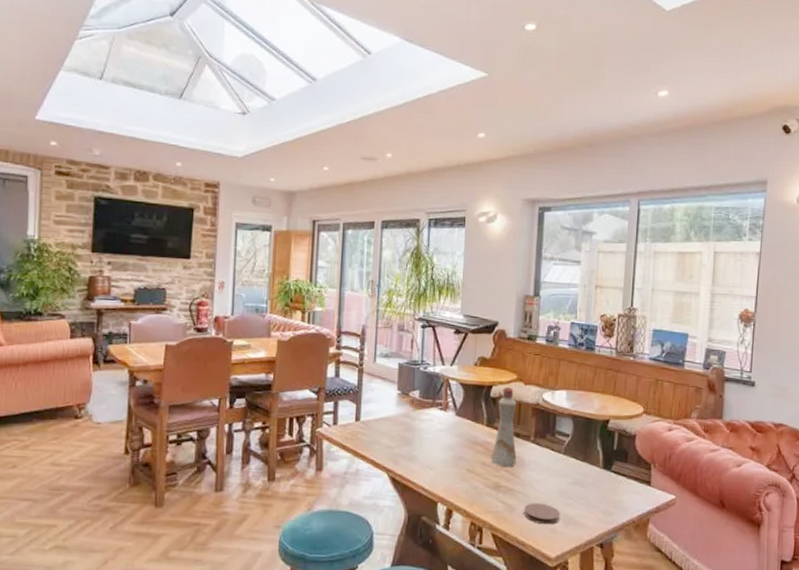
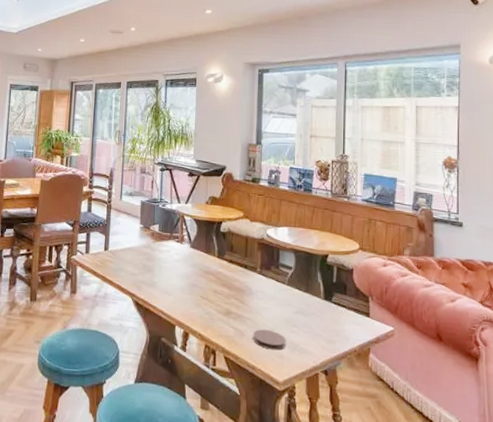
bottle: present [491,387,517,468] -> none [222,223,245,296]

